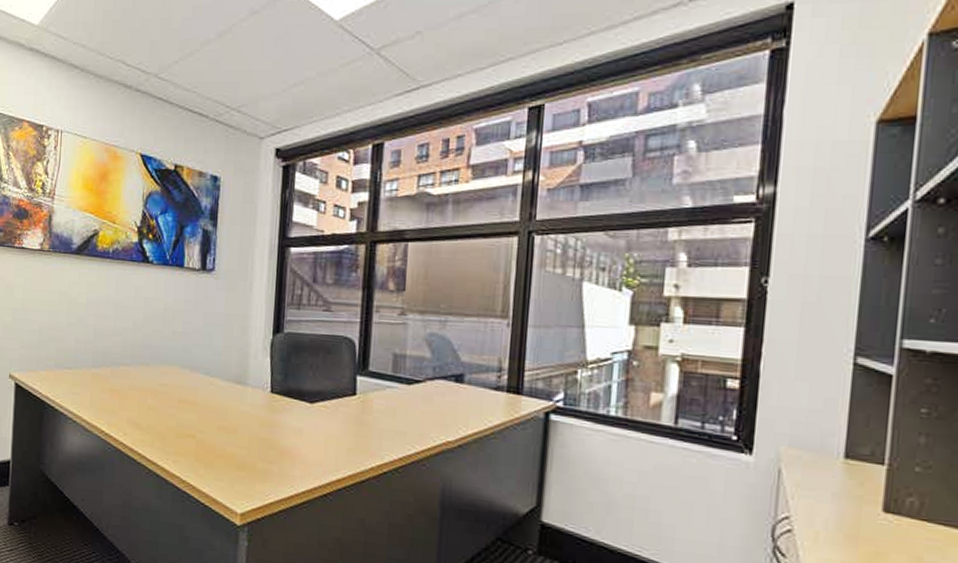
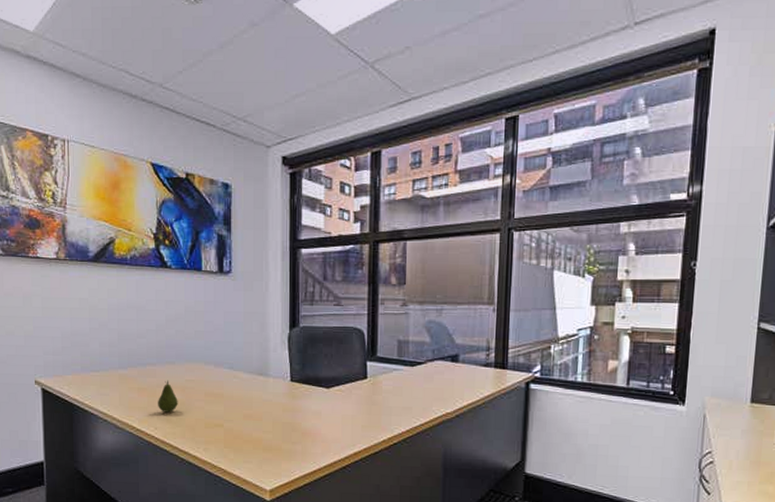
fruit: none [129,382,150,418] -> present [158,380,178,413]

